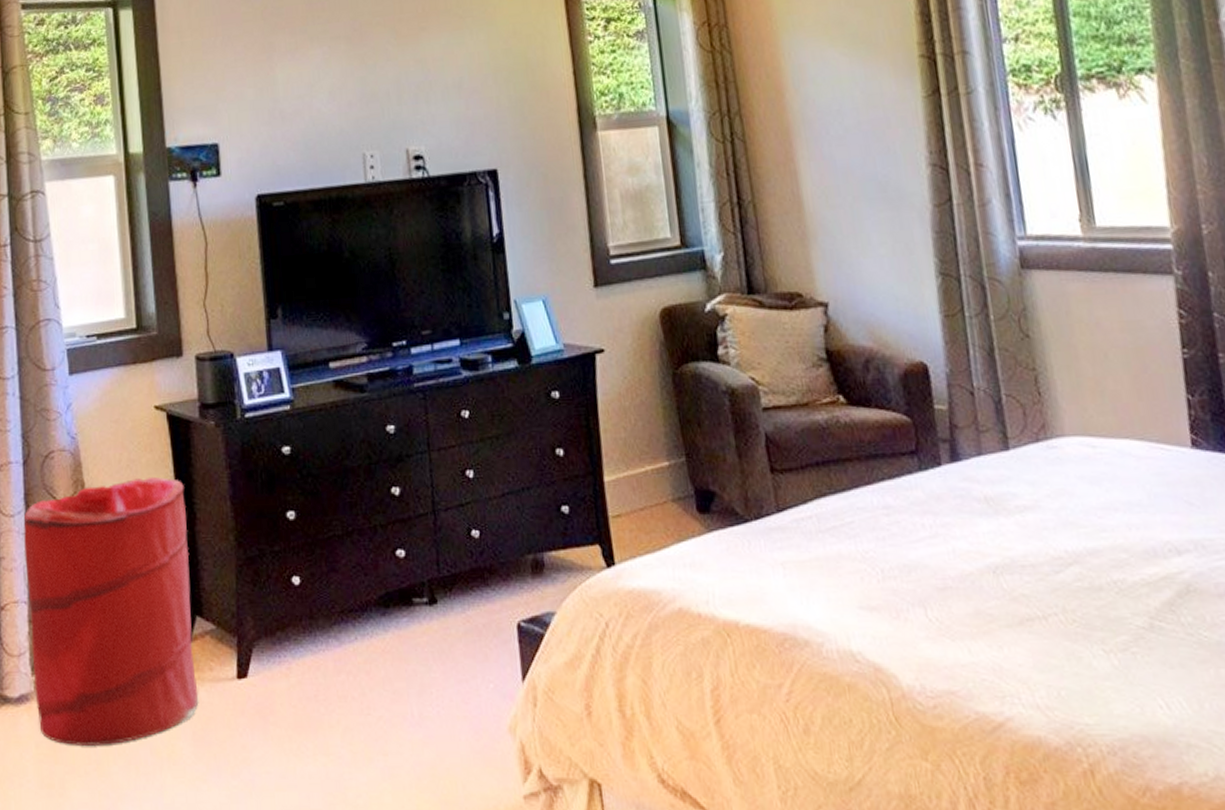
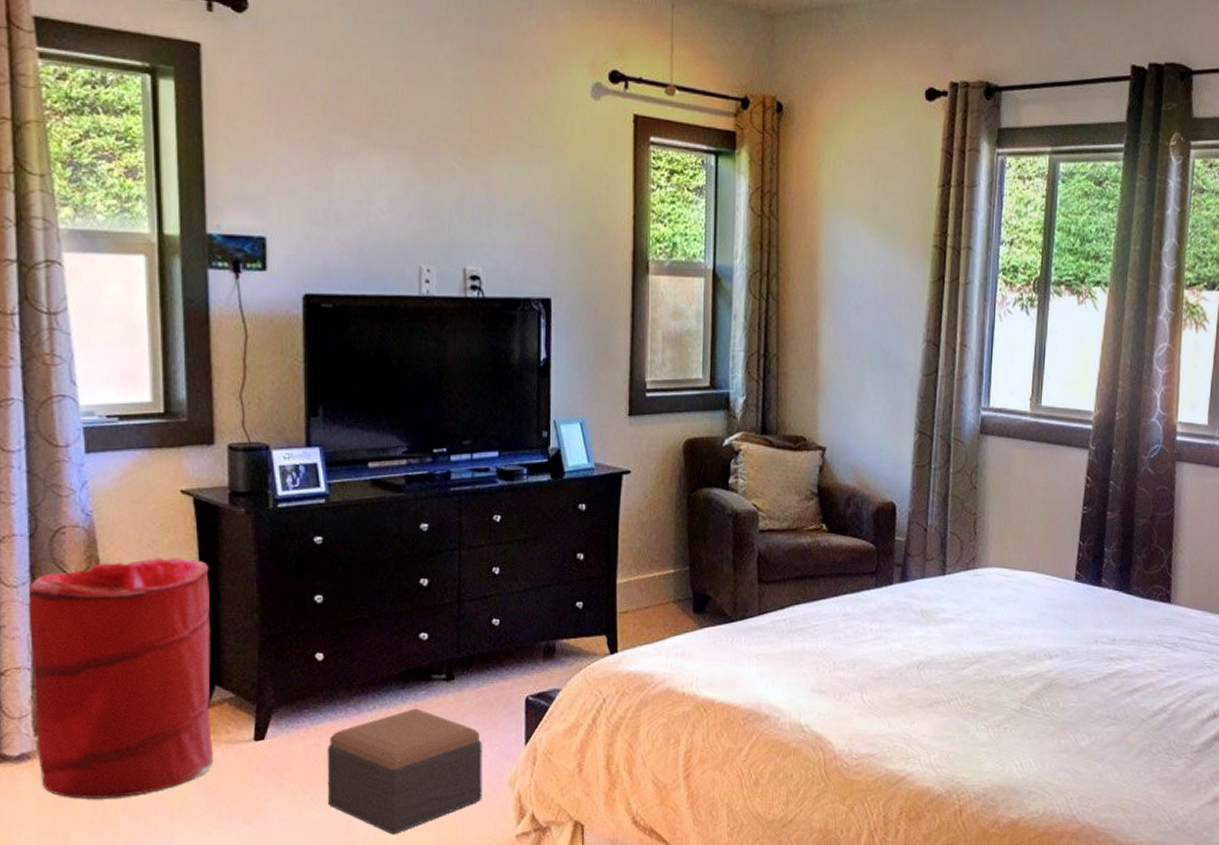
footstool: none [310,639,481,793] -> present [327,708,482,835]

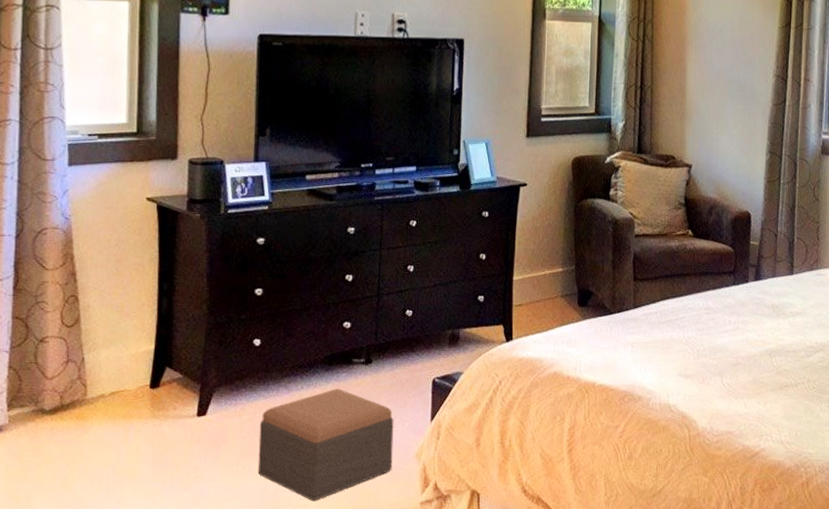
laundry hamper: present [28,557,214,800] -> none [9,255,167,468]

